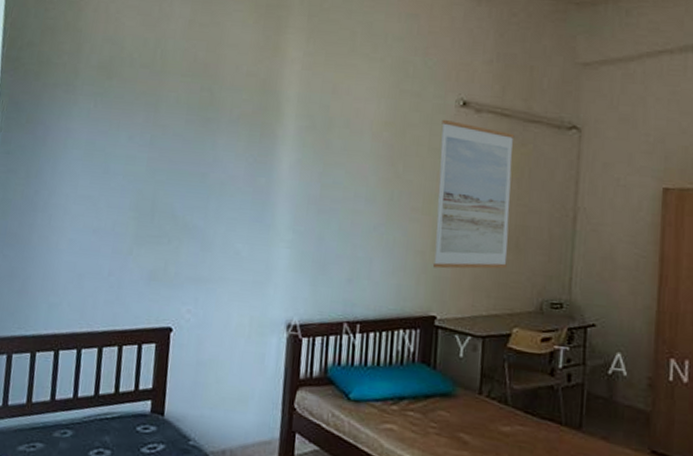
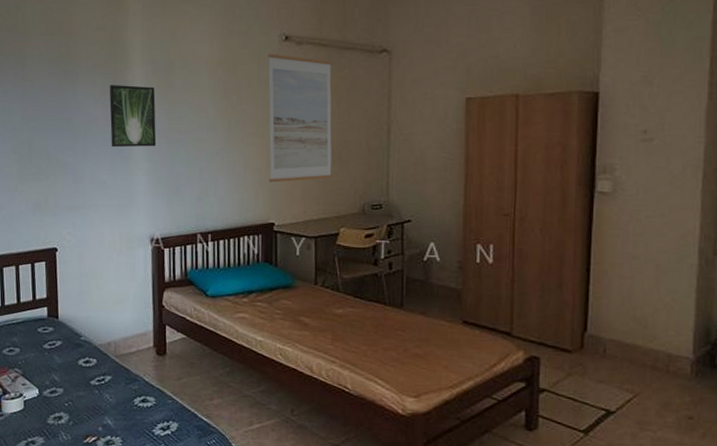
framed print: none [250,139,308,216] -> present [109,85,157,148]

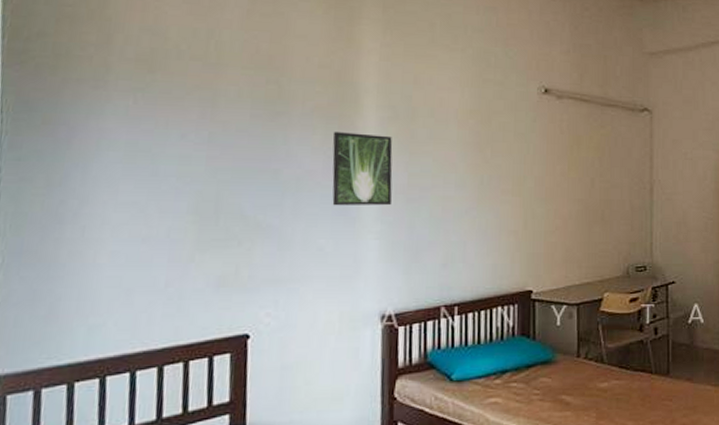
wall art: present [268,53,332,183] -> none [526,105,595,245]

